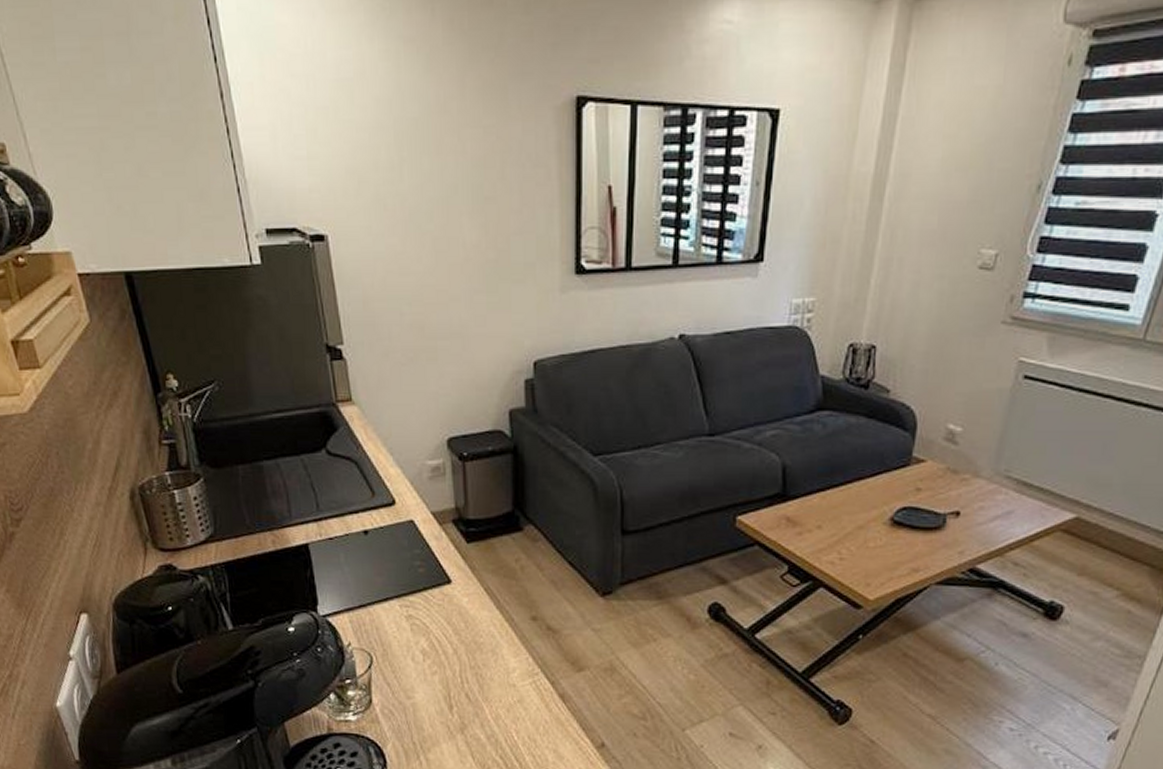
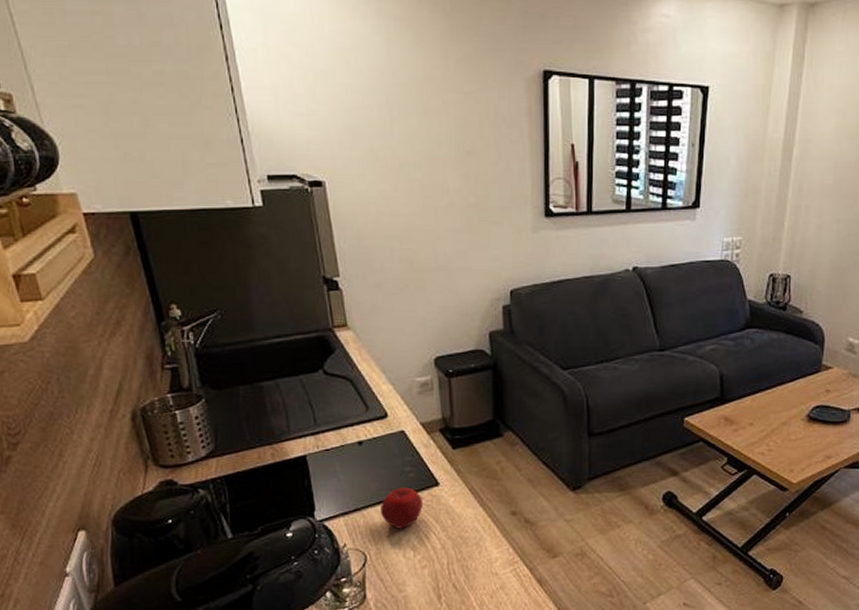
apple: none [388,583,433,629] -> present [381,487,423,529]

